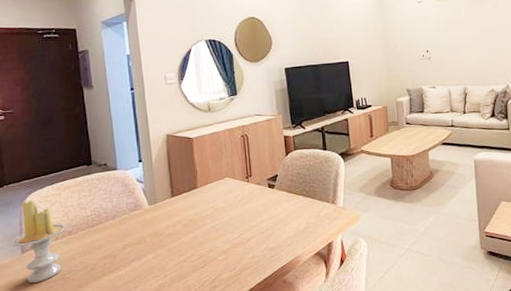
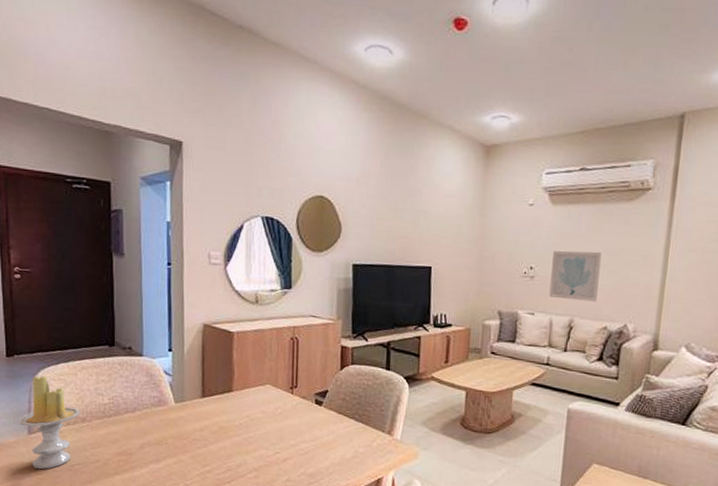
wall art: none [443,31,482,73] -> present [549,250,602,302]

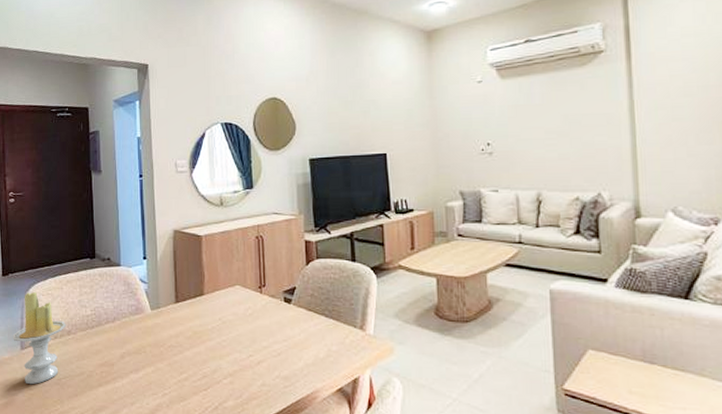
wall art: present [549,250,602,302] -> none [509,120,563,173]

